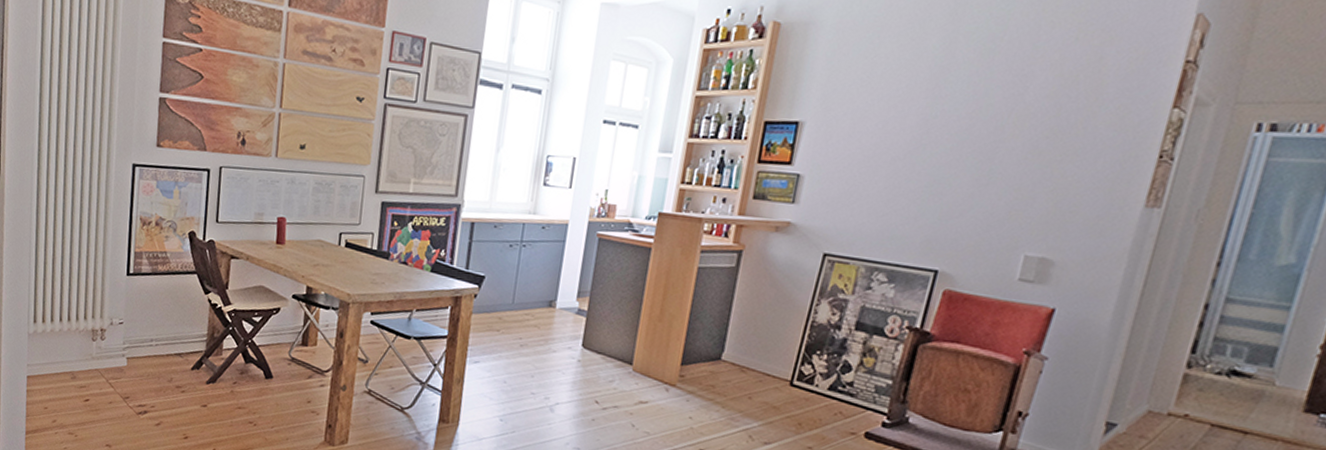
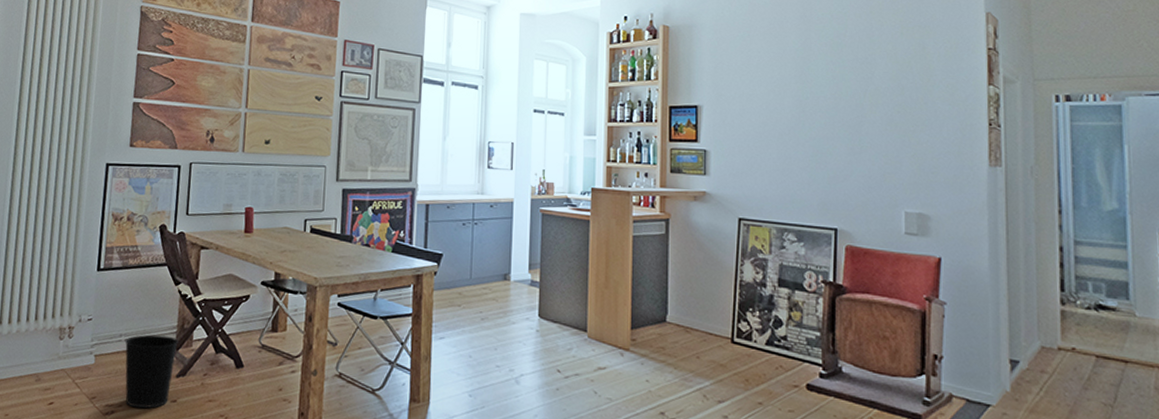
wastebasket: none [155,341,209,411] -> present [124,334,179,409]

